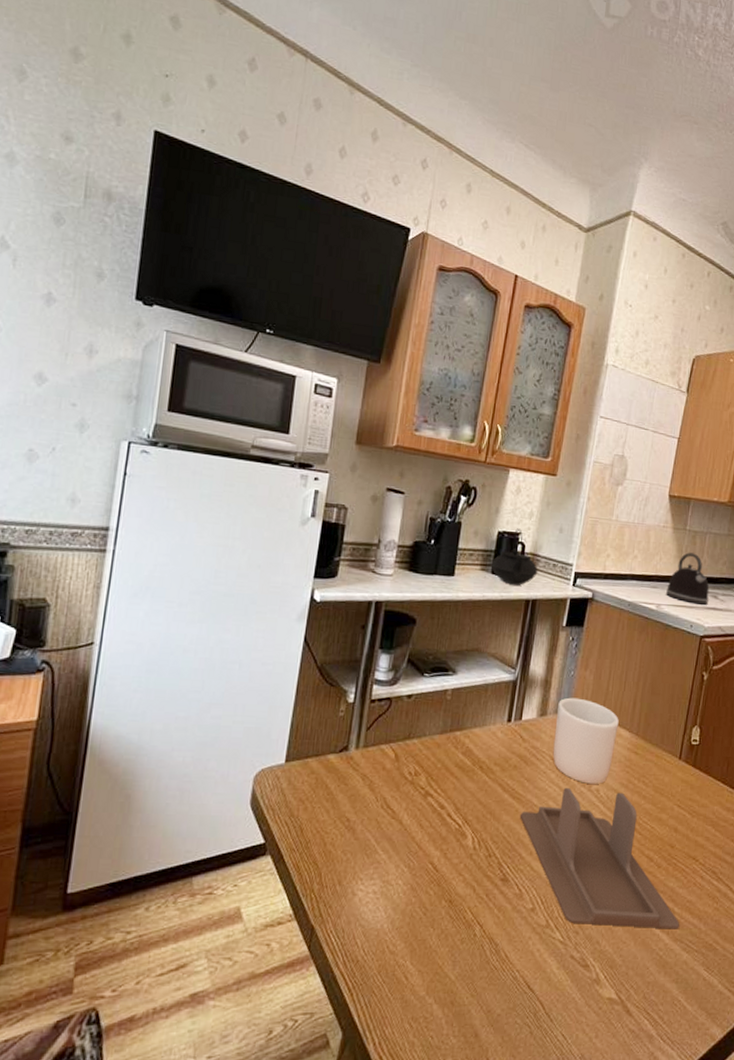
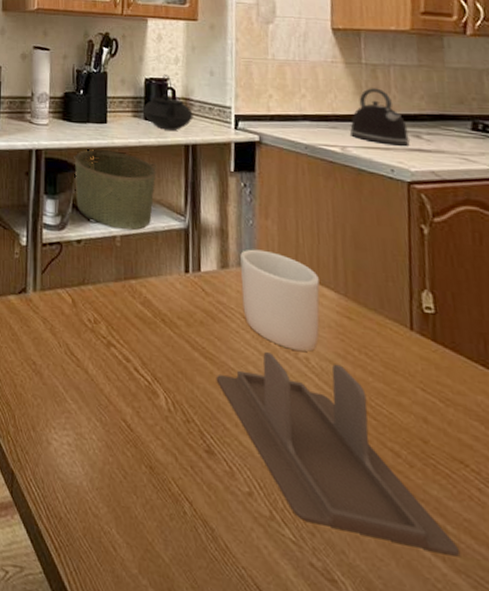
basket: none [412,603,497,684] -> present [74,150,157,231]

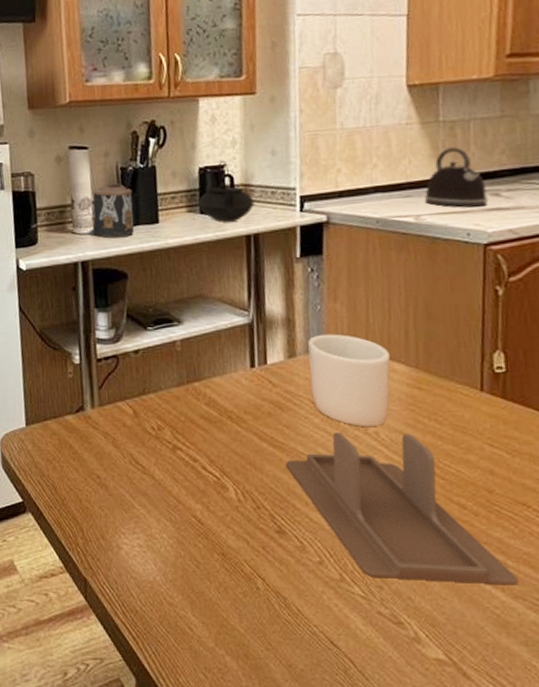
canister: none [39,83,85,133] -> present [83,184,134,239]
basket: present [74,150,157,231] -> none [124,252,217,334]

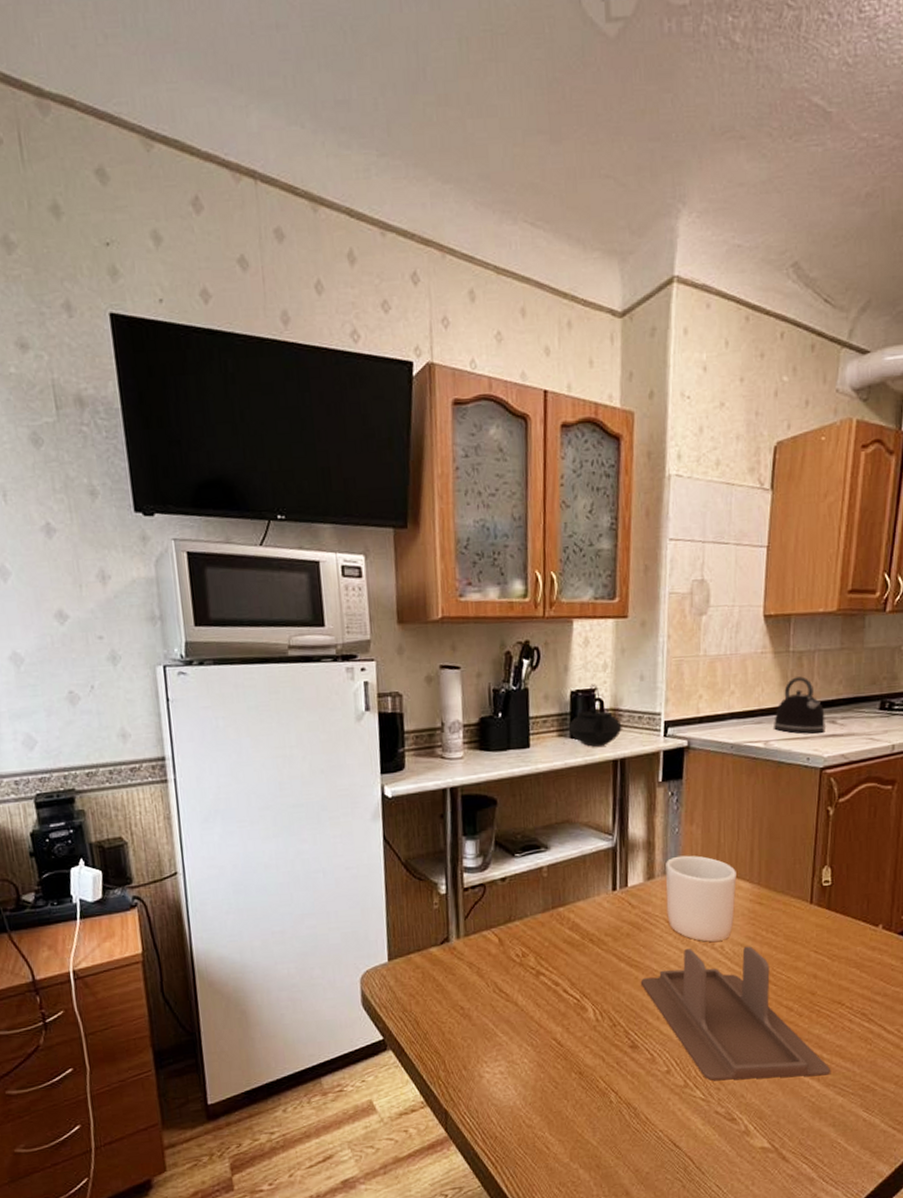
canister: present [83,184,134,239] -> none [453,707,505,764]

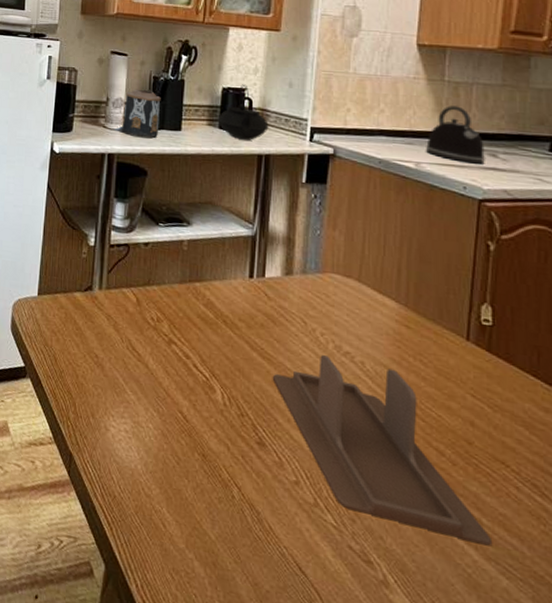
canister: none [453,707,505,764] -> present [113,89,161,139]
mug: present [665,855,737,942] -> none [304,258,381,356]

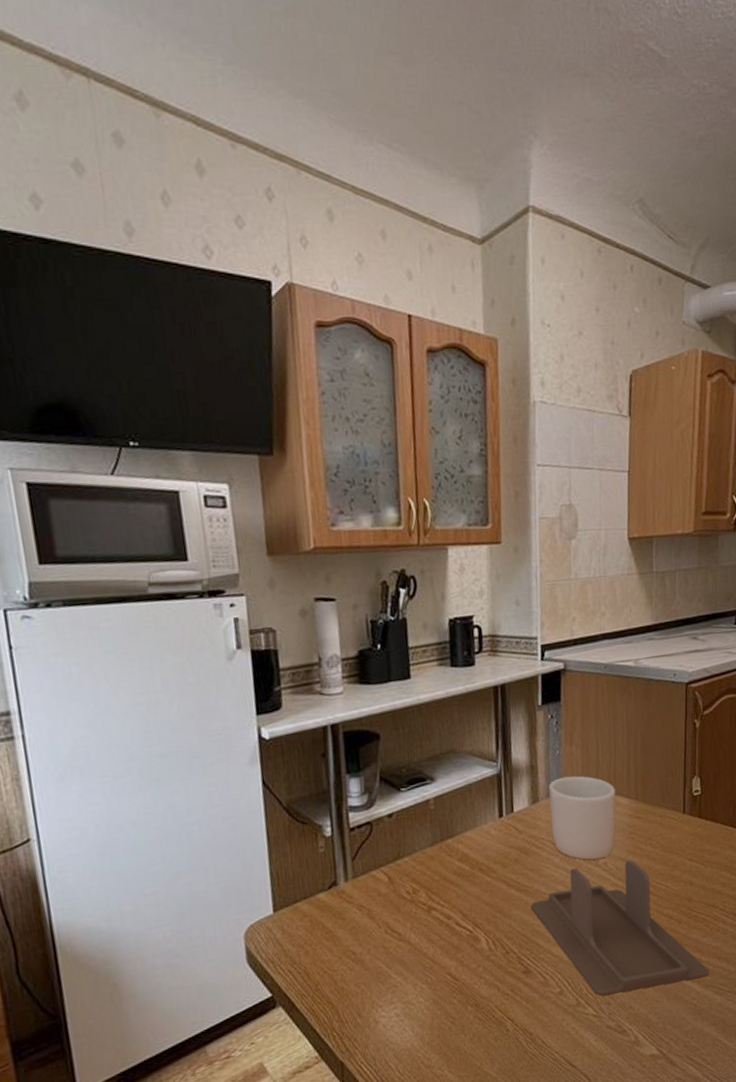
canister: present [113,89,161,139] -> none [332,638,386,698]
teapot: present [218,84,269,140] -> none [448,611,501,674]
mug: none [304,258,381,356] -> present [549,776,616,860]
kettle: present [425,105,486,164] -> none [641,596,690,651]

